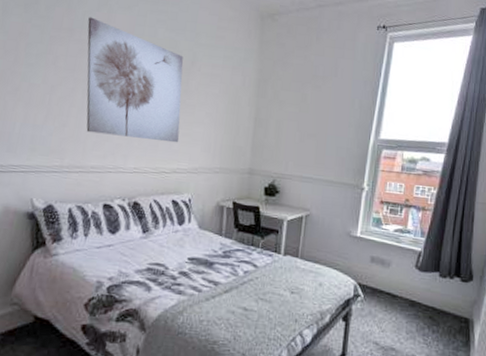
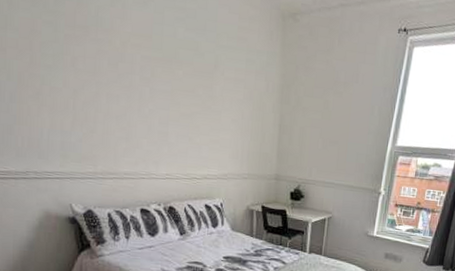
wall art: present [86,17,183,143] -> none [102,13,208,150]

